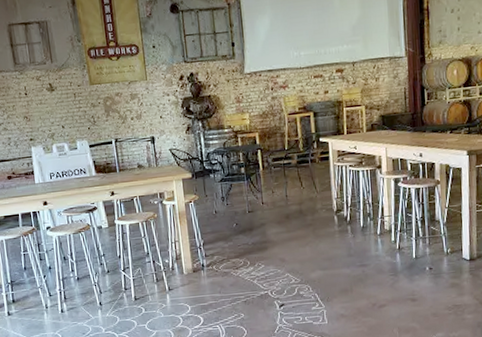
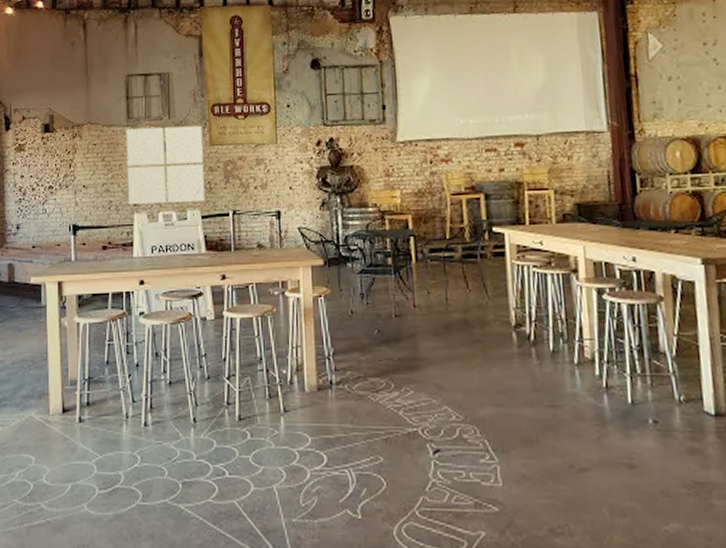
wall art: none [14,67,91,140] -> present [125,125,206,205]

